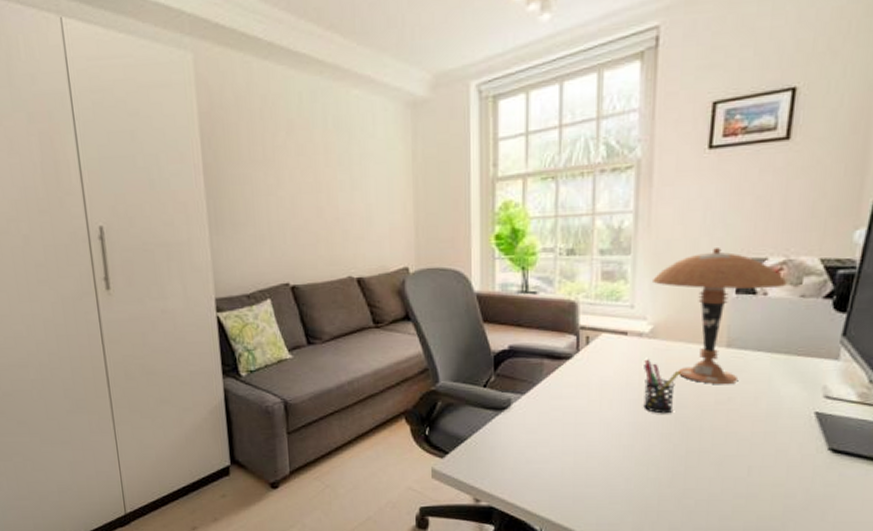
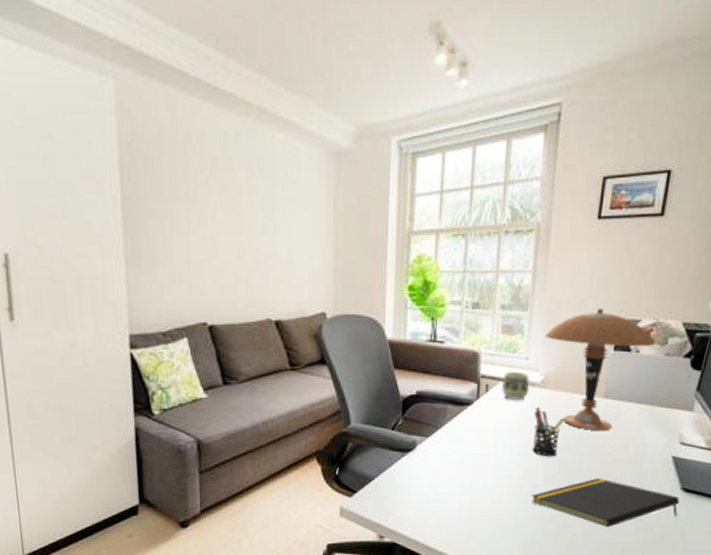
cup: none [603,320,637,354] -> present [501,371,530,401]
notepad: none [644,437,827,492] -> present [531,478,679,527]

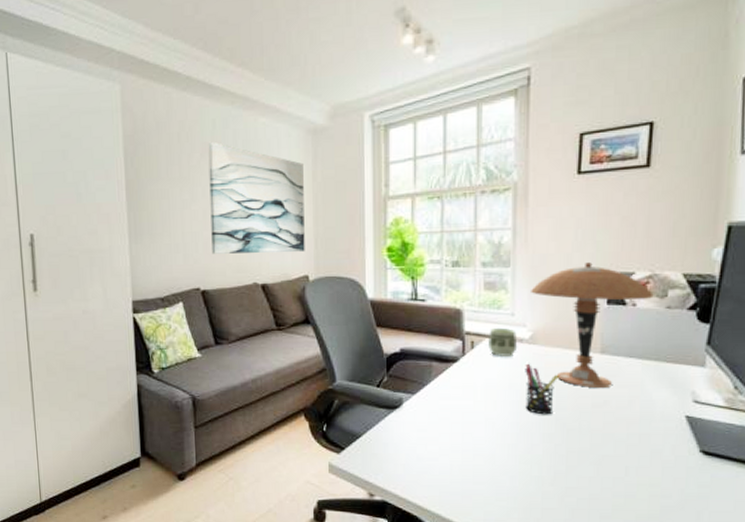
wall art: none [218,157,324,288] -> present [208,141,305,254]
notepad: present [531,478,679,527] -> none [528,438,699,491]

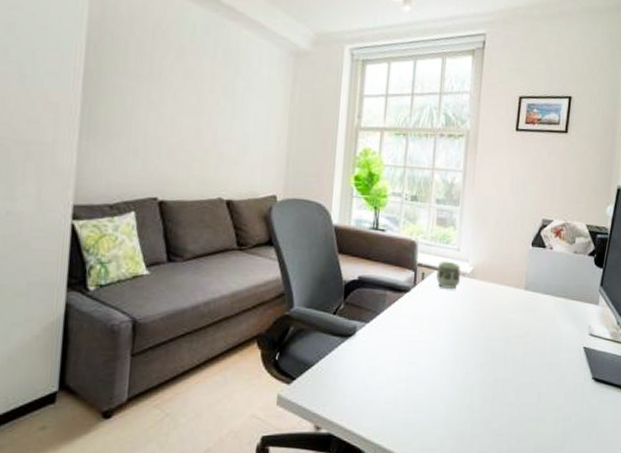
wall art: present [208,141,305,254] -> none [176,45,283,172]
pen holder: present [525,364,559,415] -> none [463,297,492,345]
table lamp: present [531,262,654,389] -> none [474,208,566,322]

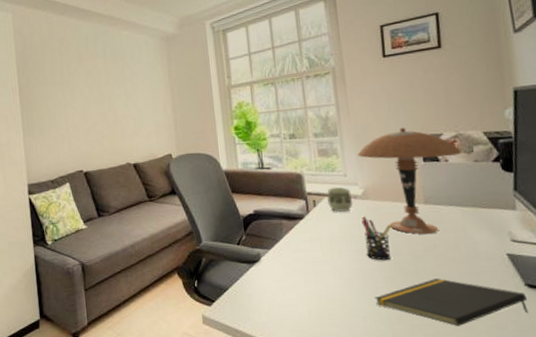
notepad: none [462,367,591,416] -> present [374,278,528,326]
pen holder: none [463,297,492,345] -> present [361,217,392,261]
table lamp: none [474,208,566,322] -> present [358,128,462,235]

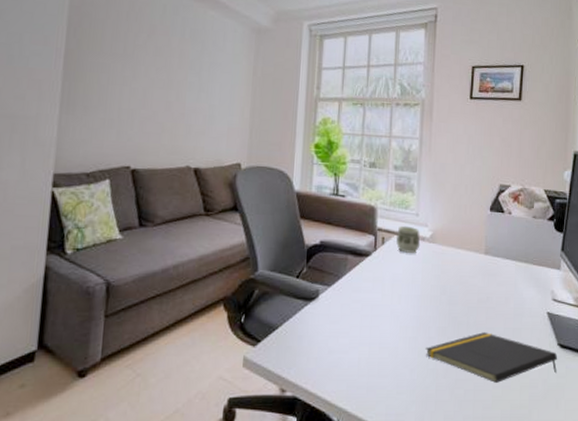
table lamp: present [358,128,462,235] -> none [432,174,524,286]
pen holder: present [361,217,392,261] -> none [425,261,453,310]

